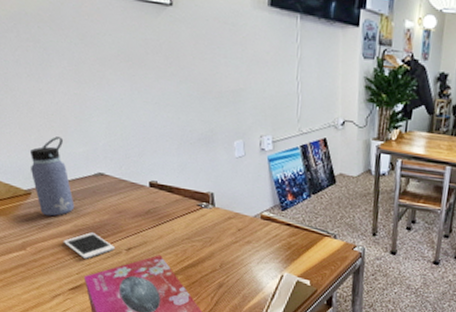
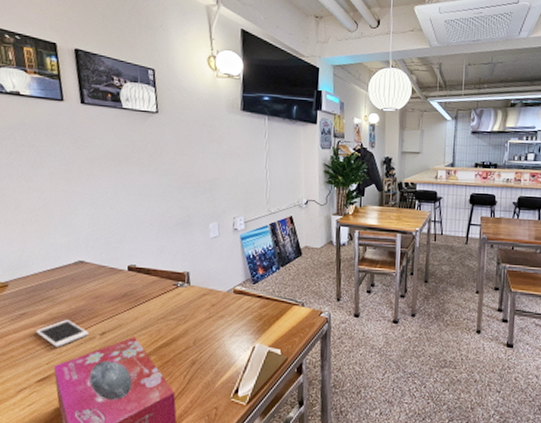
water bottle: present [30,137,75,217] -> none [10,229,52,307]

